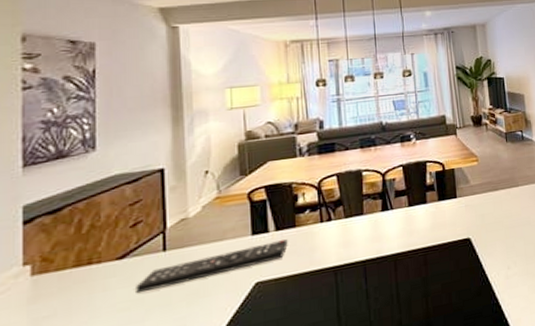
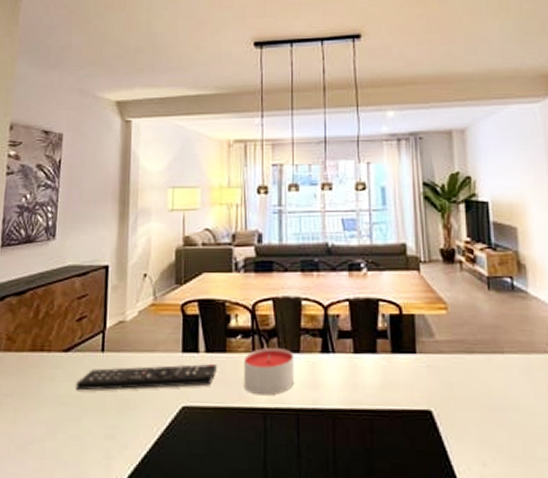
candle: none [313,214,360,257] -> present [244,347,295,396]

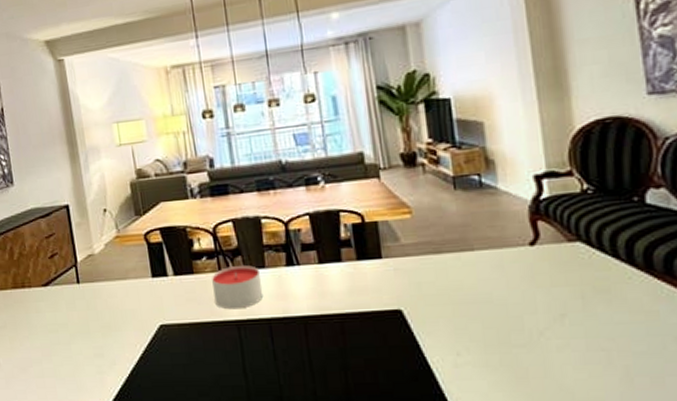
remote control: present [76,364,217,391] -> none [60,286,188,319]

